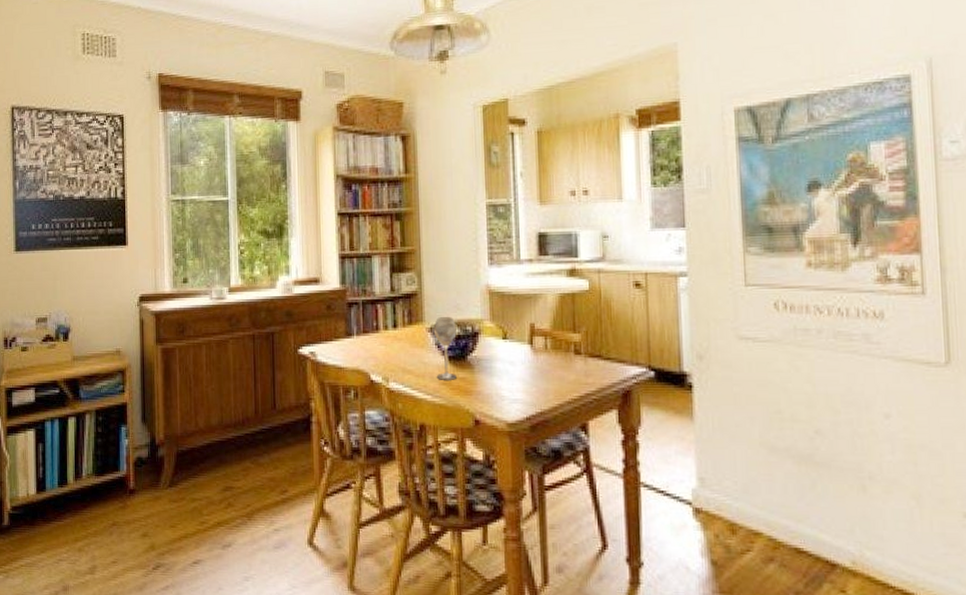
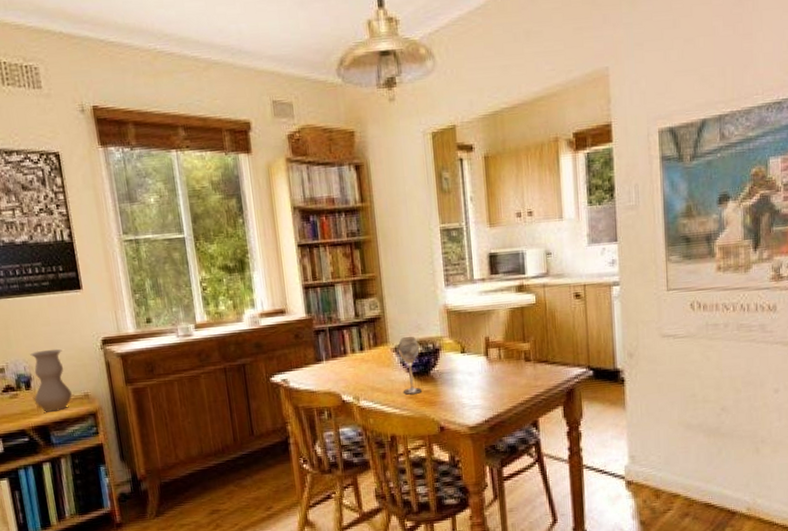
vase: none [70,302,105,365] -> present [30,348,72,412]

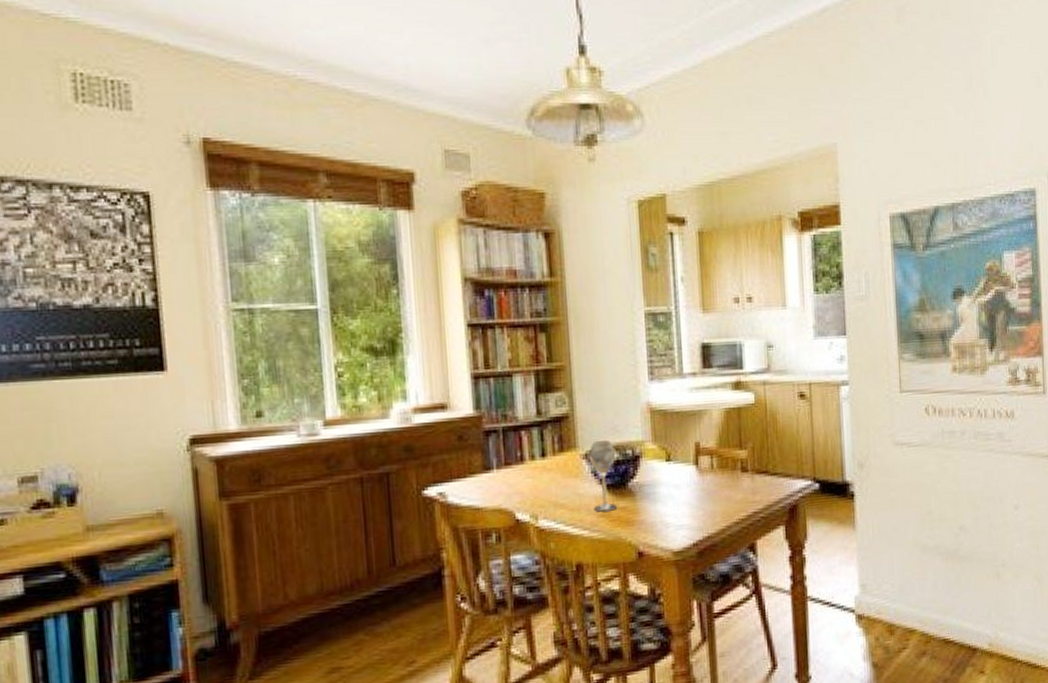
vase: present [30,348,72,412] -> none [80,449,138,537]

